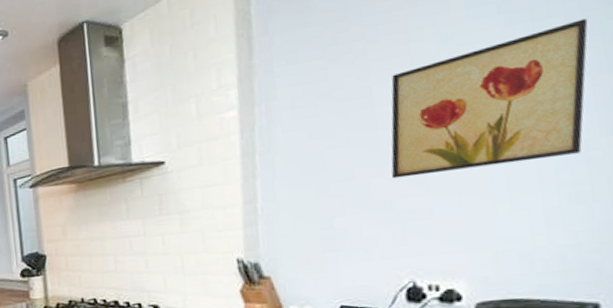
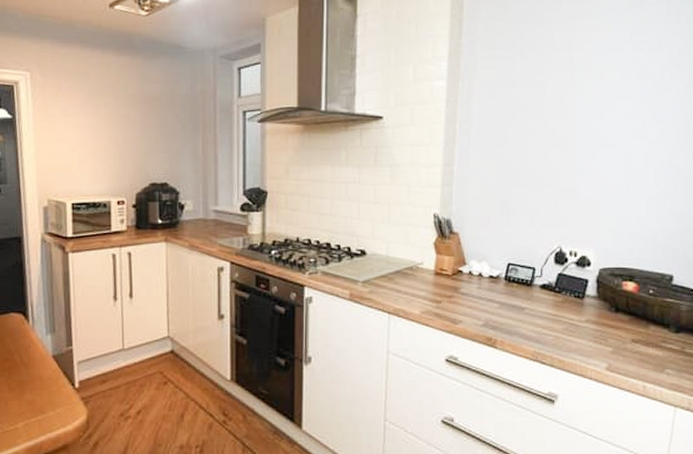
wall art: present [391,18,589,179] -> none [552,58,682,160]

